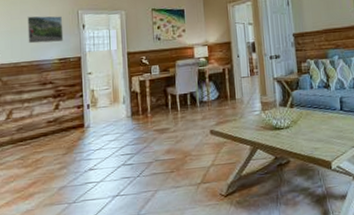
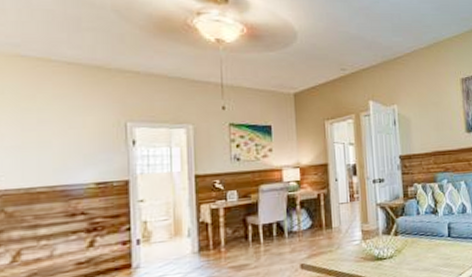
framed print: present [27,16,64,44] -> none [48,127,104,164]

